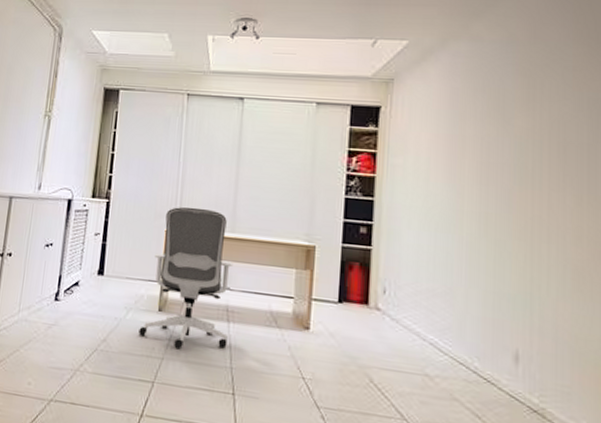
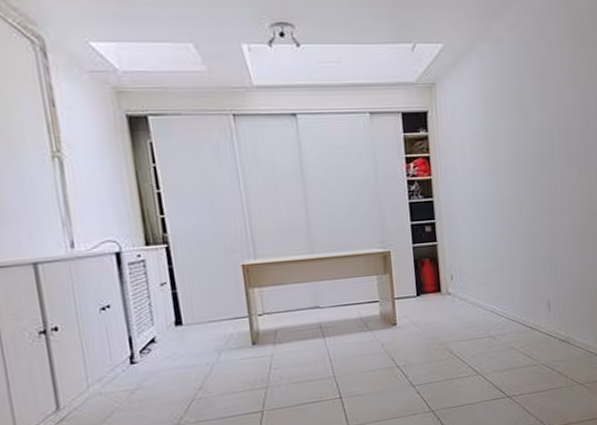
office chair: present [139,207,234,350] -> none [236,235,327,375]

